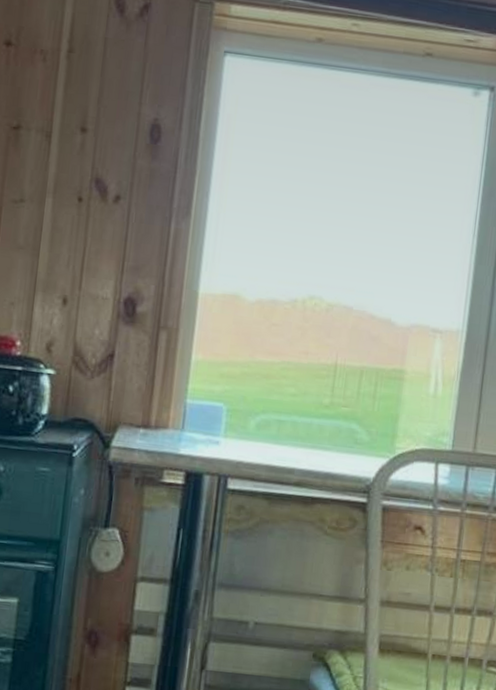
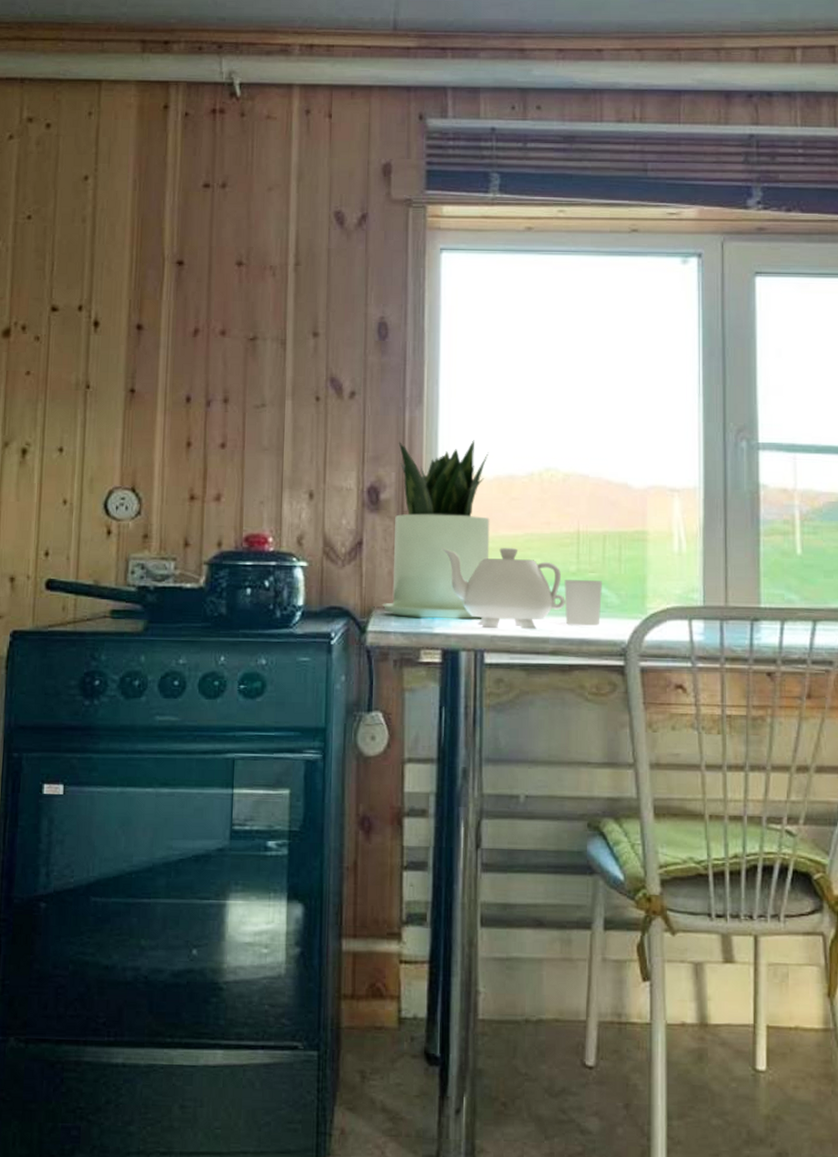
planter: none [128,254,253,444] -> present [381,440,490,620]
teapot: none [194,368,315,460] -> present [440,548,565,630]
mug: none [313,412,354,462] -> present [564,580,602,627]

